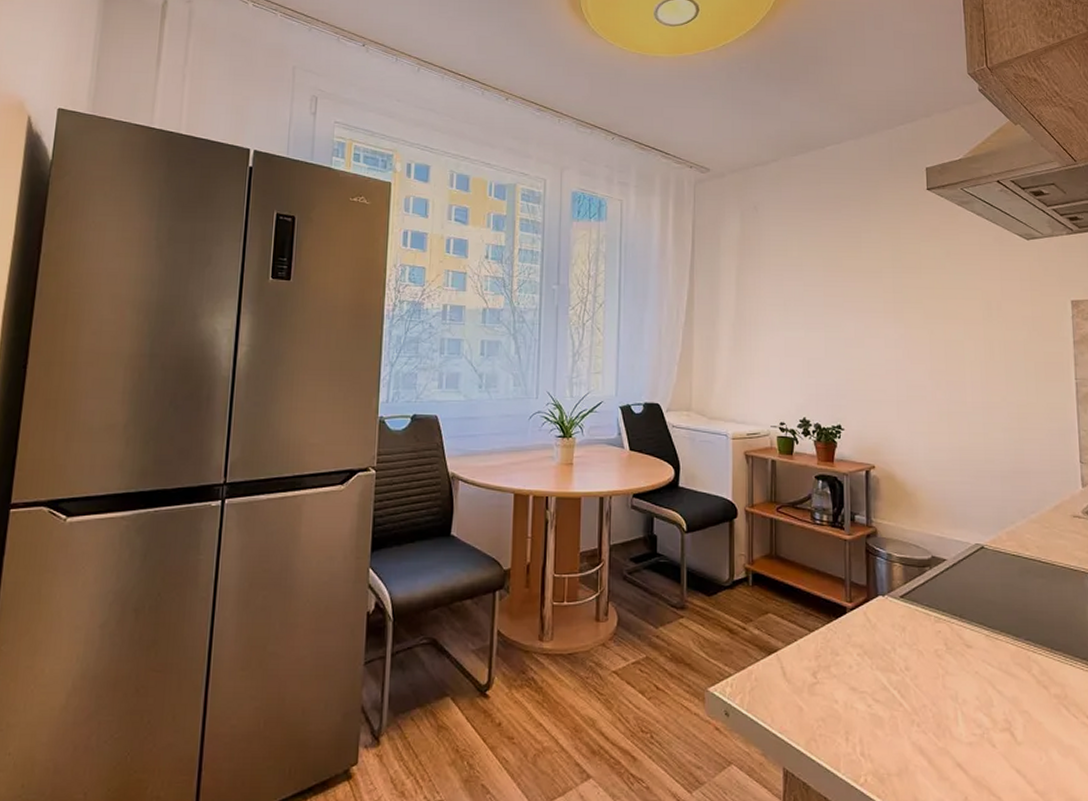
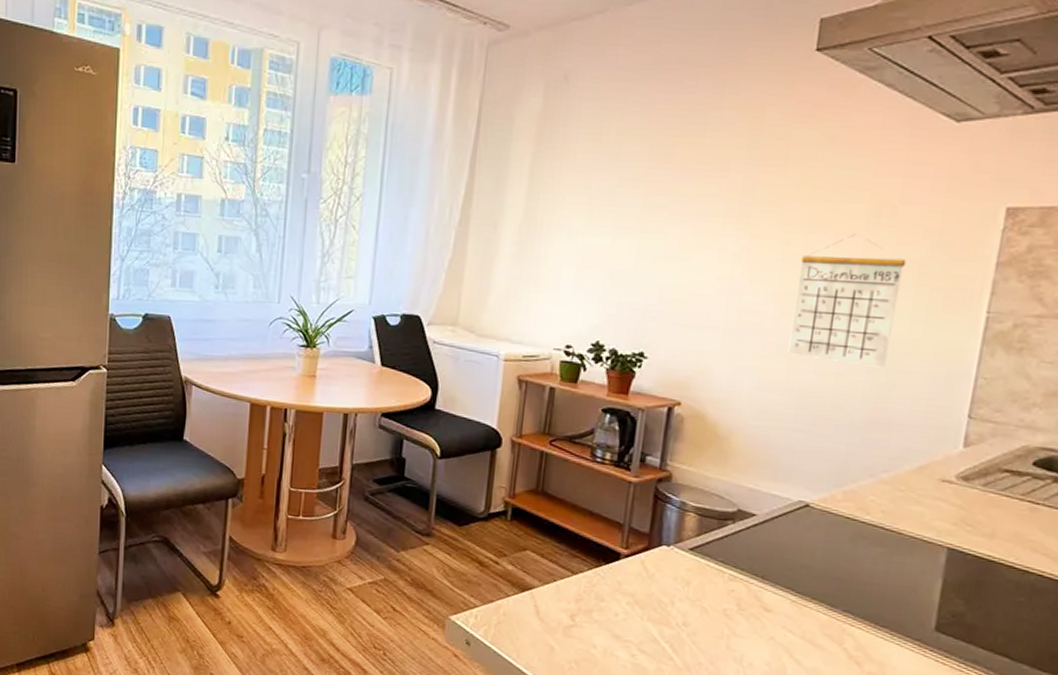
calendar: none [943,323,1017,426] -> present [787,233,906,368]

